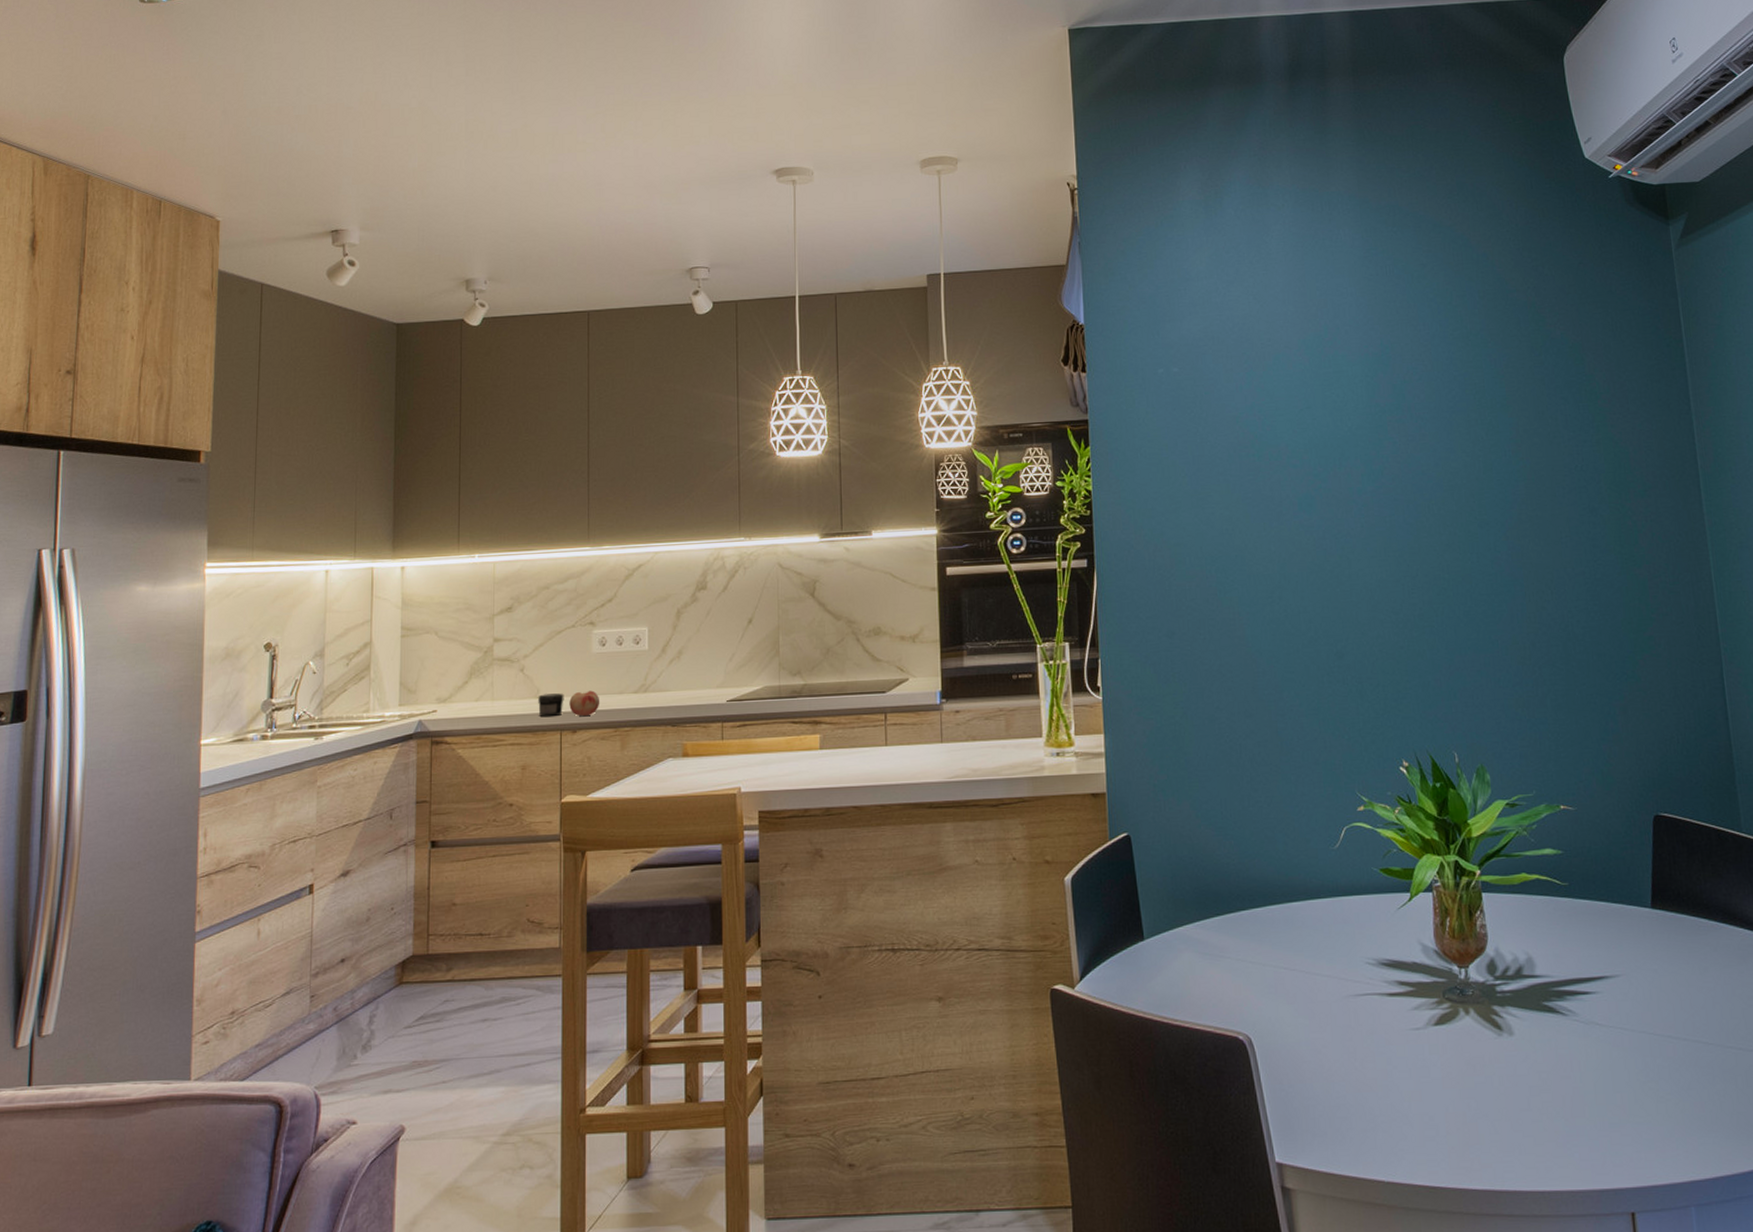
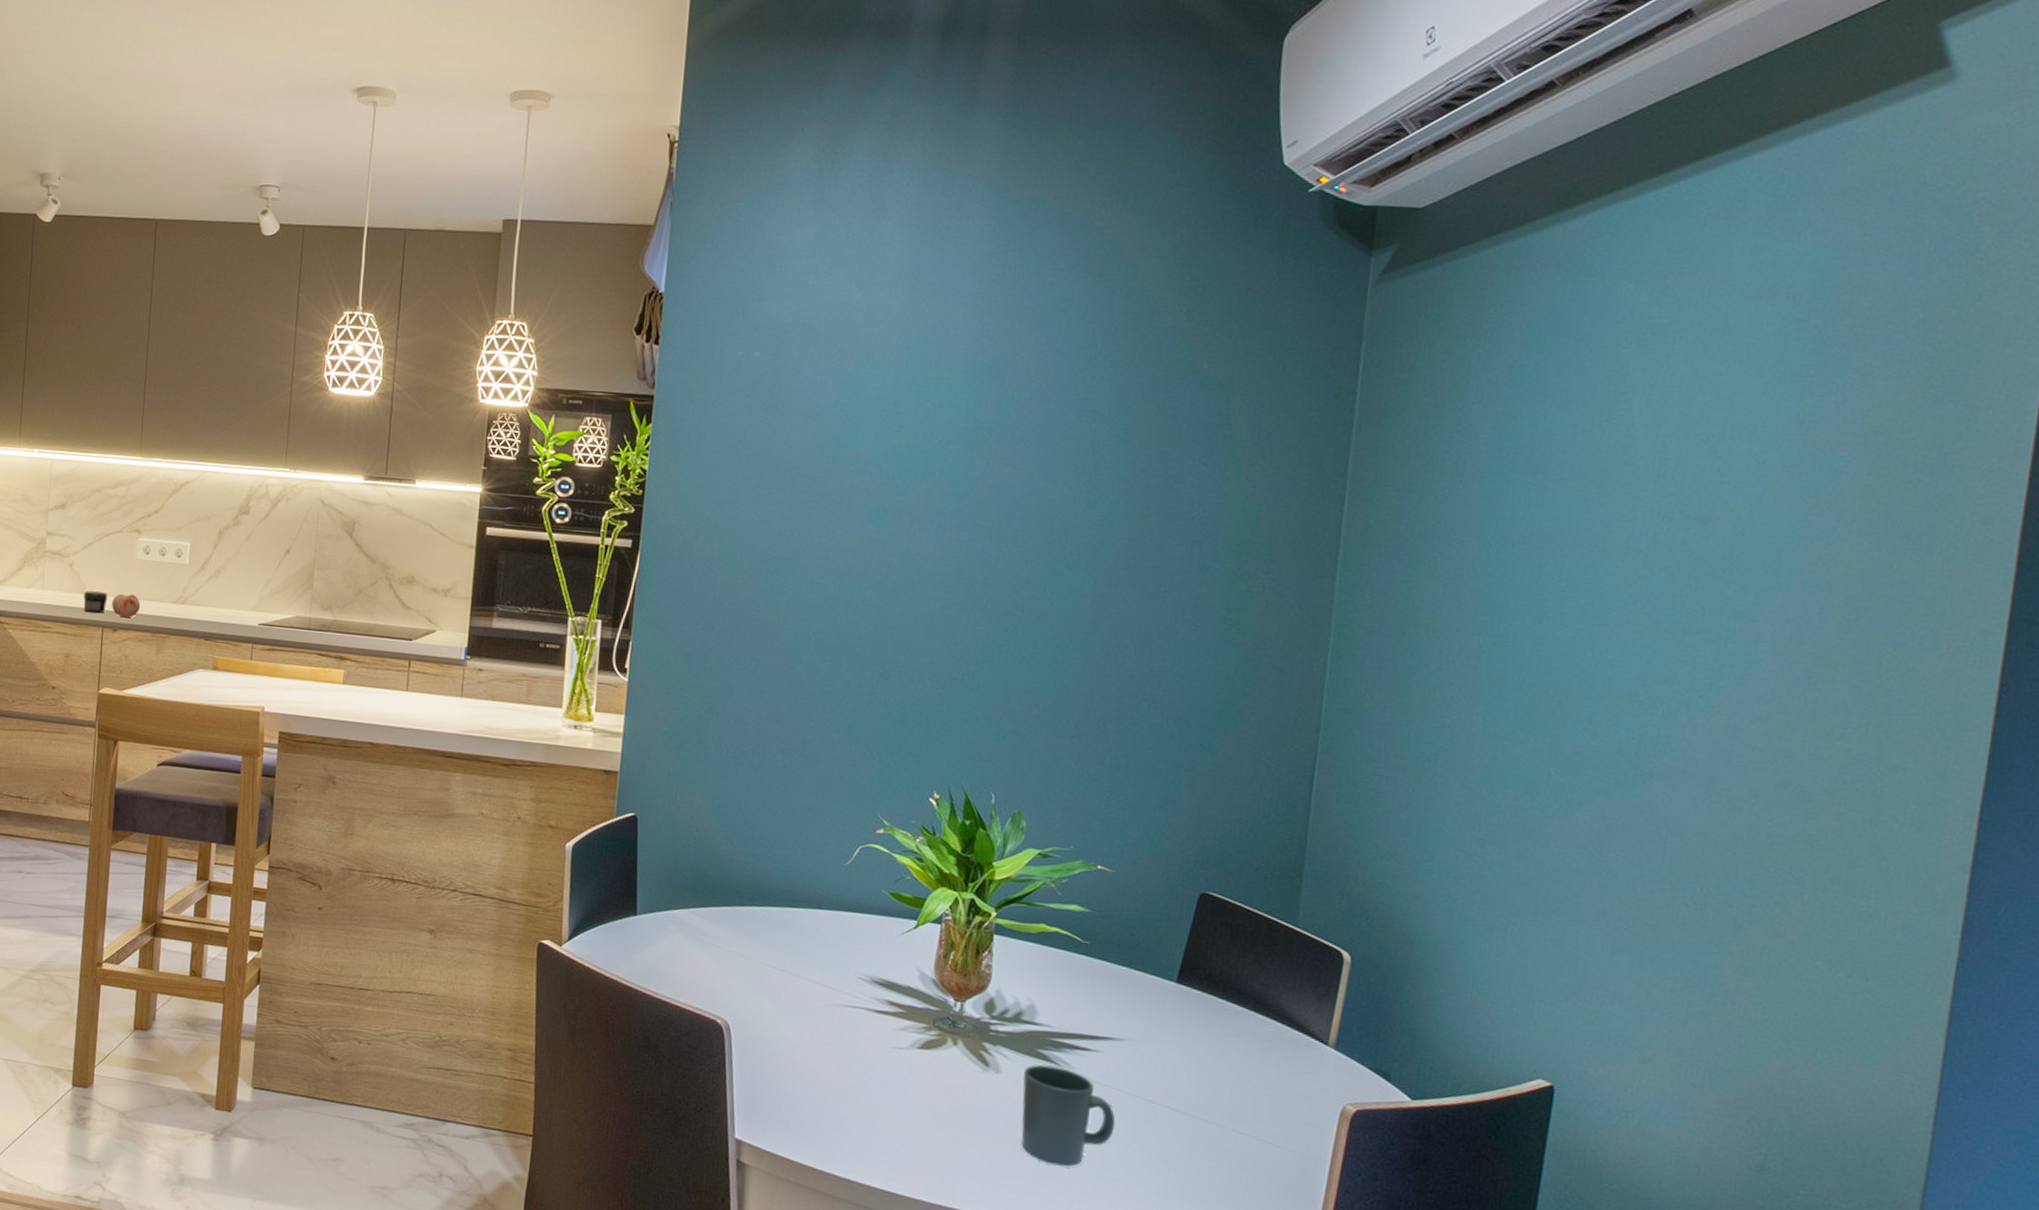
mug: none [1534,1016,1628,1121] -> present [1021,1064,1116,1167]

